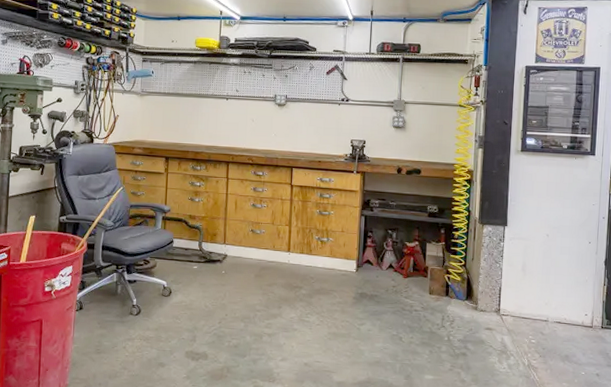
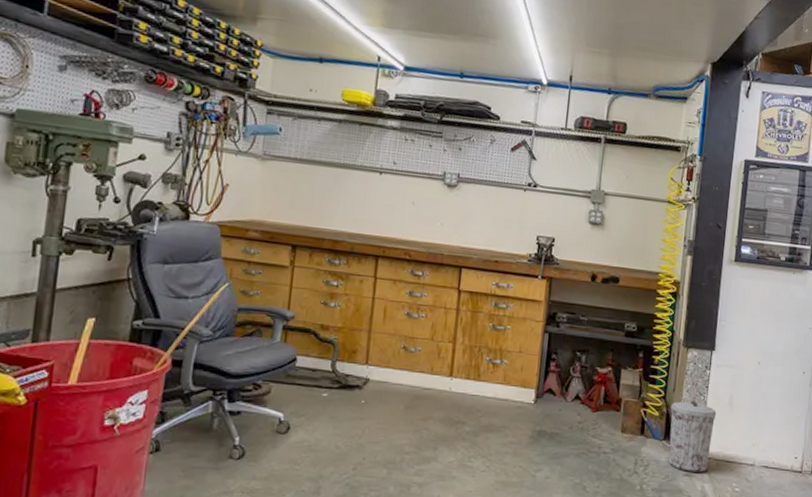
trash can: none [470,268,512,327] -> present [668,401,717,473]

